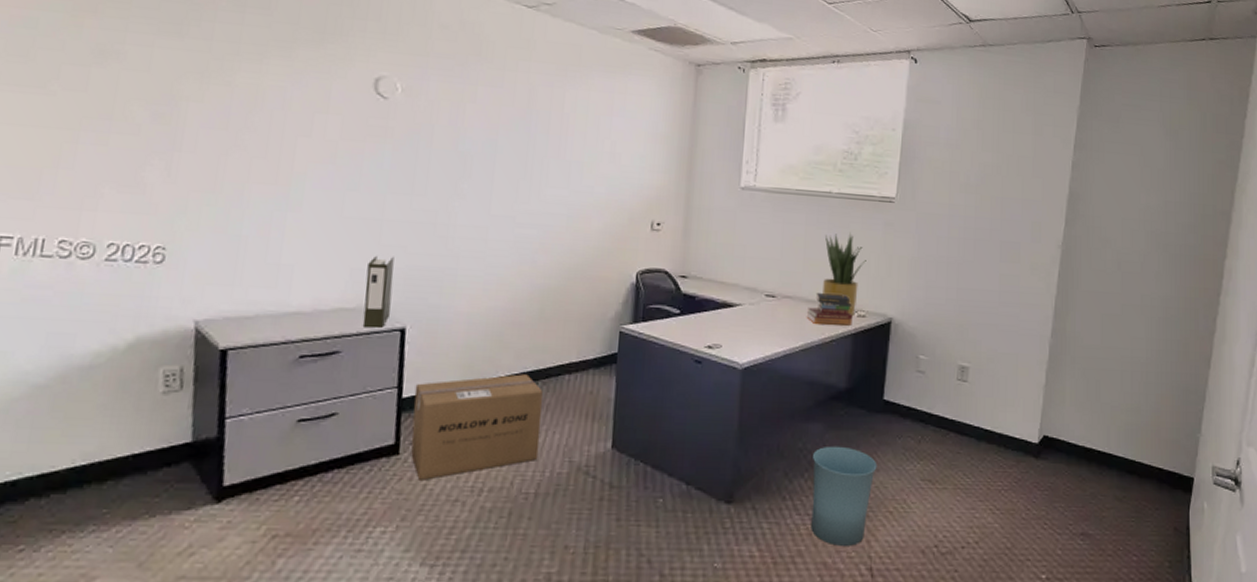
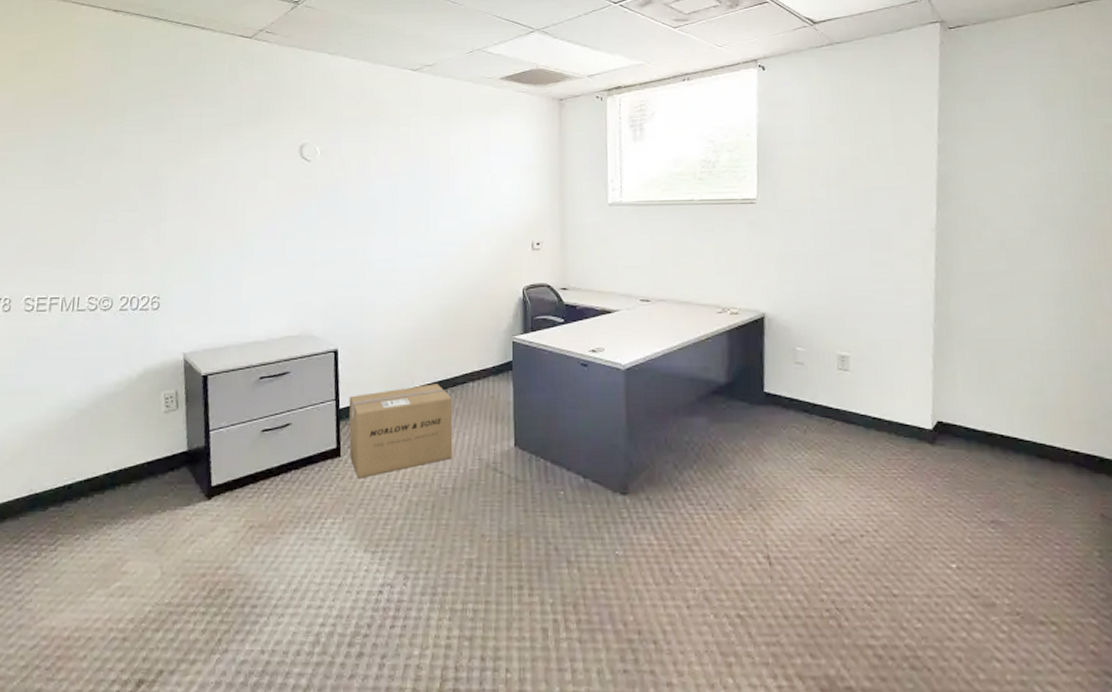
binder: present [362,256,395,329] -> none [304,290,326,352]
books: present [806,293,853,326] -> none [680,294,726,323]
waste bin: present [811,446,877,546] -> none [700,438,765,534]
planter: present [823,233,866,316] -> none [692,236,734,313]

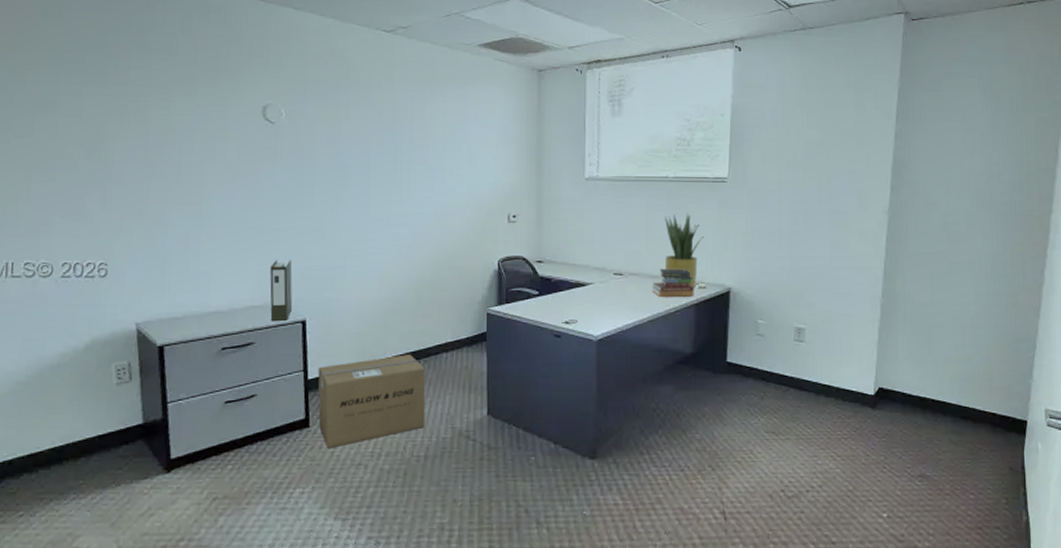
binder: none [304,290,326,352] -> present [270,259,292,322]
books: none [680,294,726,323] -> present [651,269,694,297]
planter: none [692,236,734,313] -> present [665,213,704,287]

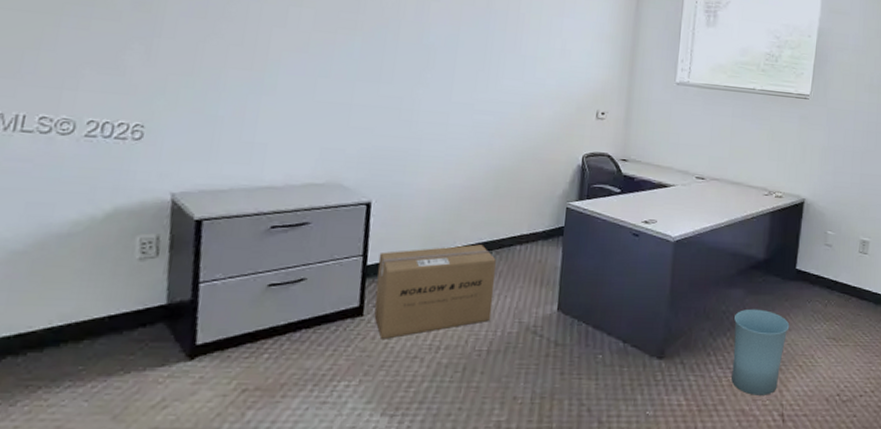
binder: present [270,259,292,322] -> none [331,137,362,203]
books: present [651,269,694,297] -> none [731,176,771,205]
planter: present [665,213,704,287] -> none [746,125,784,196]
waste bin: none [665,405,725,493] -> present [731,308,790,395]

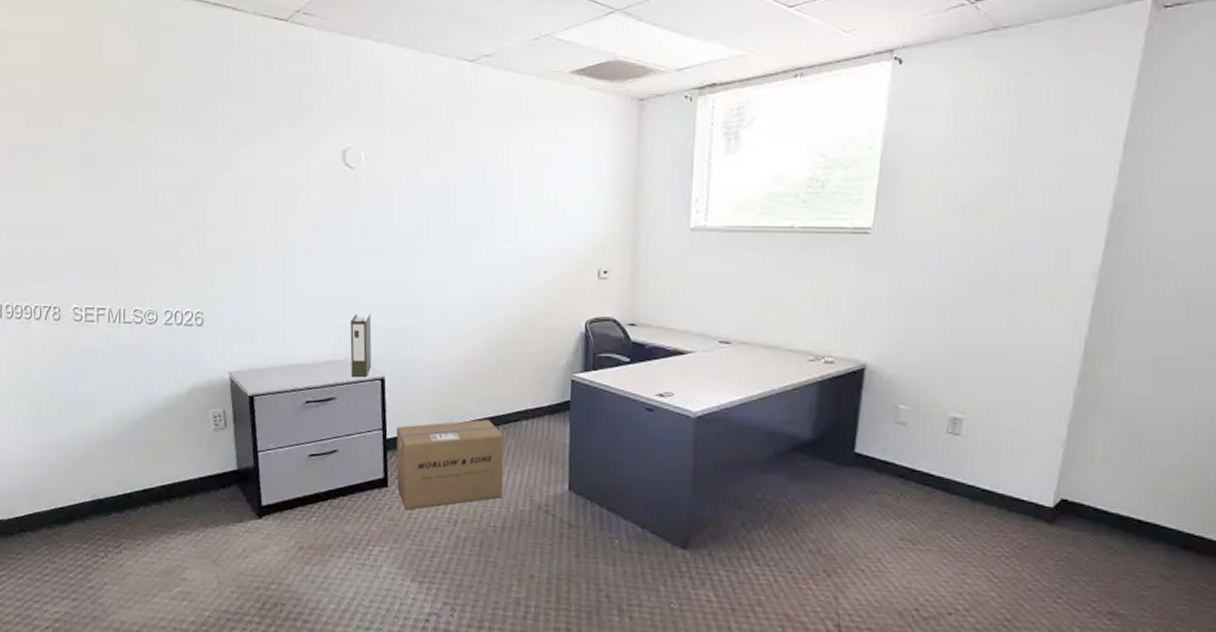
binder: none [331,137,362,203] -> present [350,313,372,378]
waste bin: present [731,308,790,395] -> none [771,498,847,601]

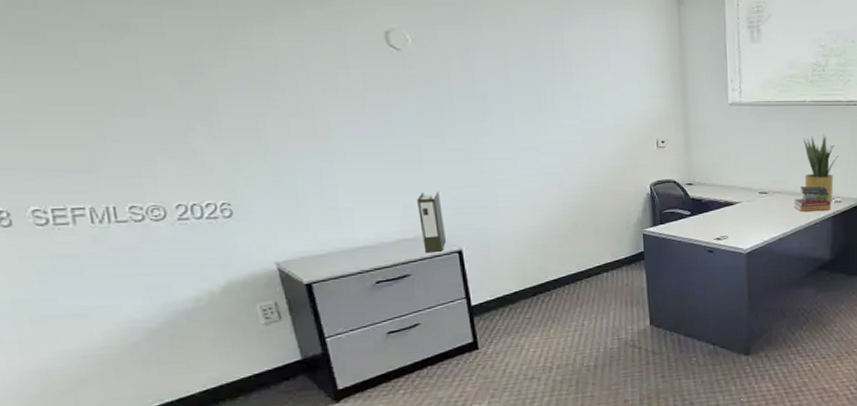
box: present [396,419,504,510] -> none [480,276,592,367]
books: none [764,338,819,373] -> present [793,186,831,212]
planter: none [783,271,835,362] -> present [804,135,839,202]

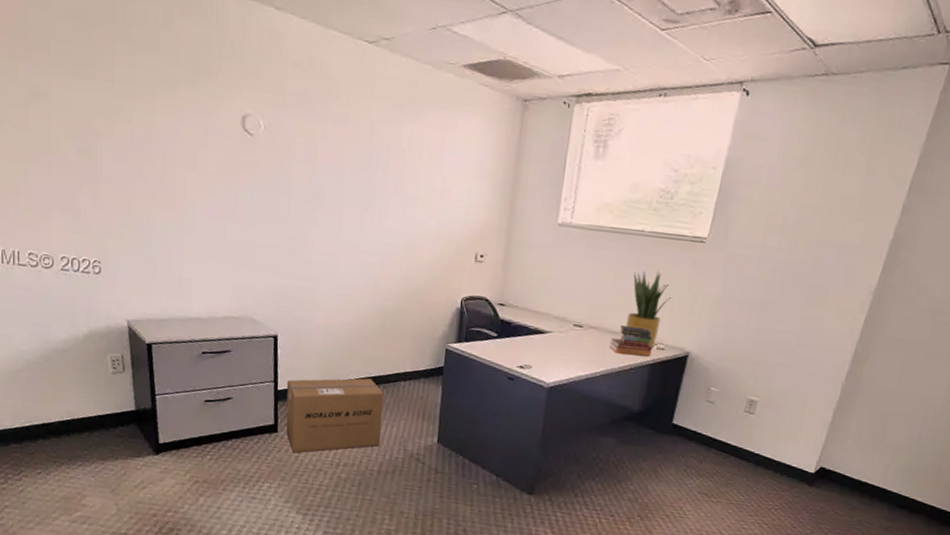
binder: present [417,191,446,254] -> none [245,275,266,335]
box: none [480,276,592,367] -> present [286,378,384,453]

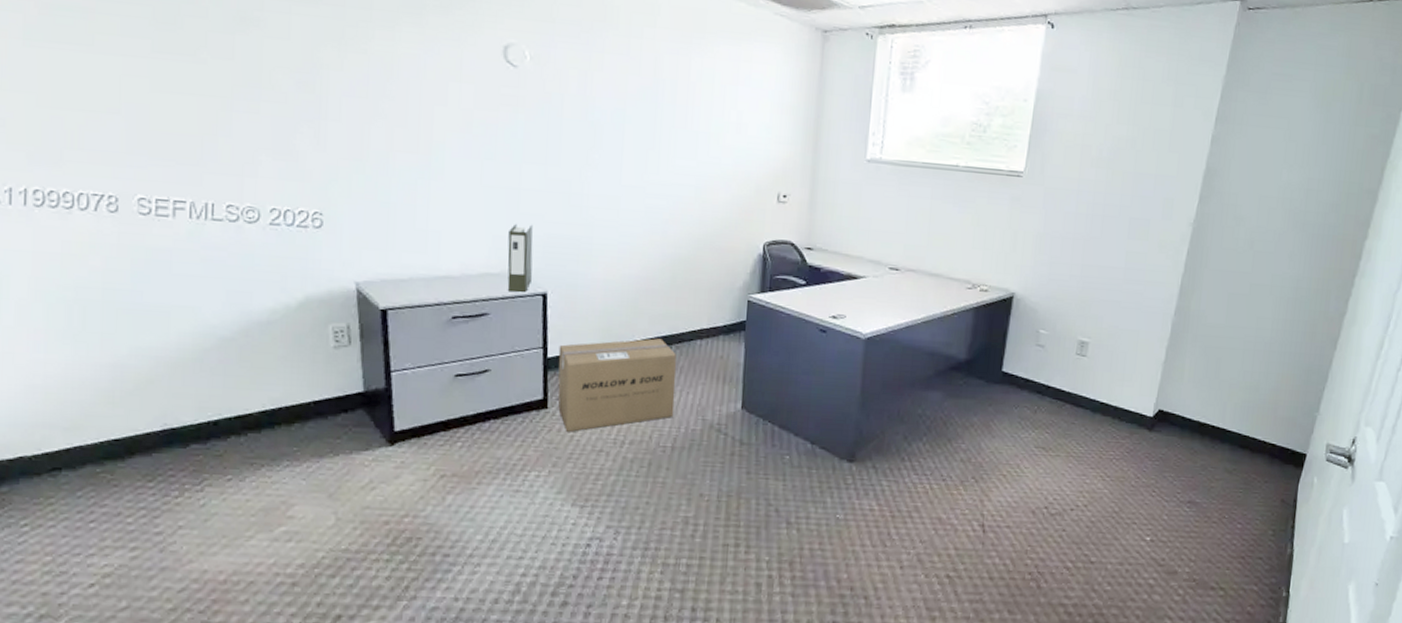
binder: none [245,275,266,335] -> present [507,224,533,293]
books: present [609,325,653,357] -> none [929,267,975,300]
planter: present [626,271,671,348] -> none [946,208,991,290]

